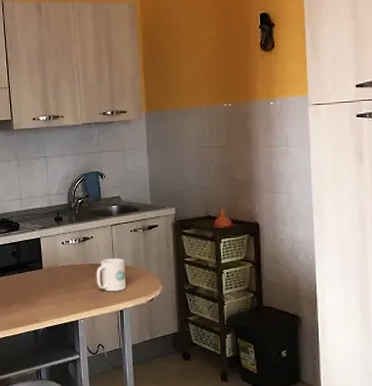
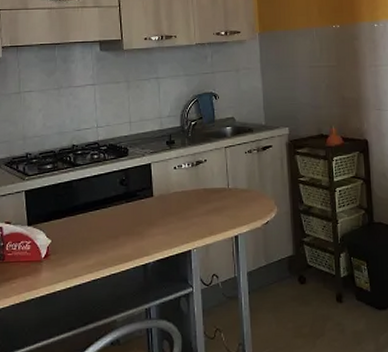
mug: present [96,258,127,291] -> none [210,181,242,217]

